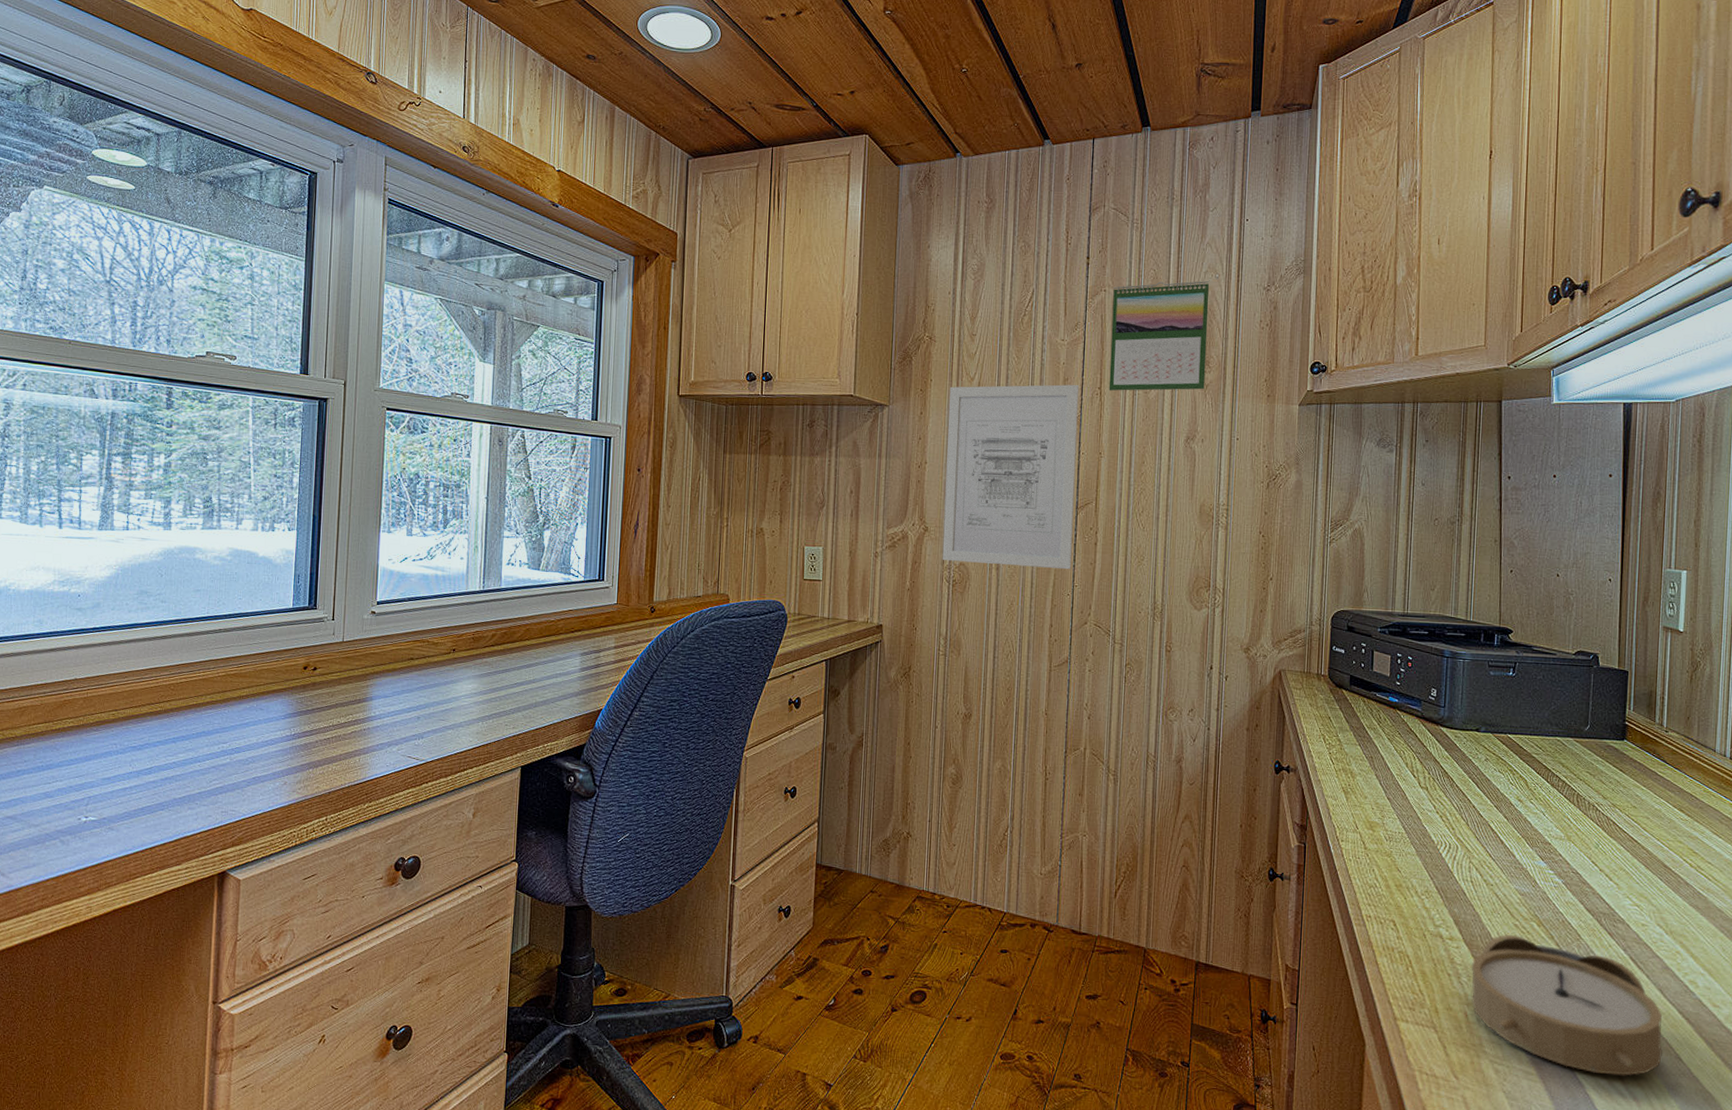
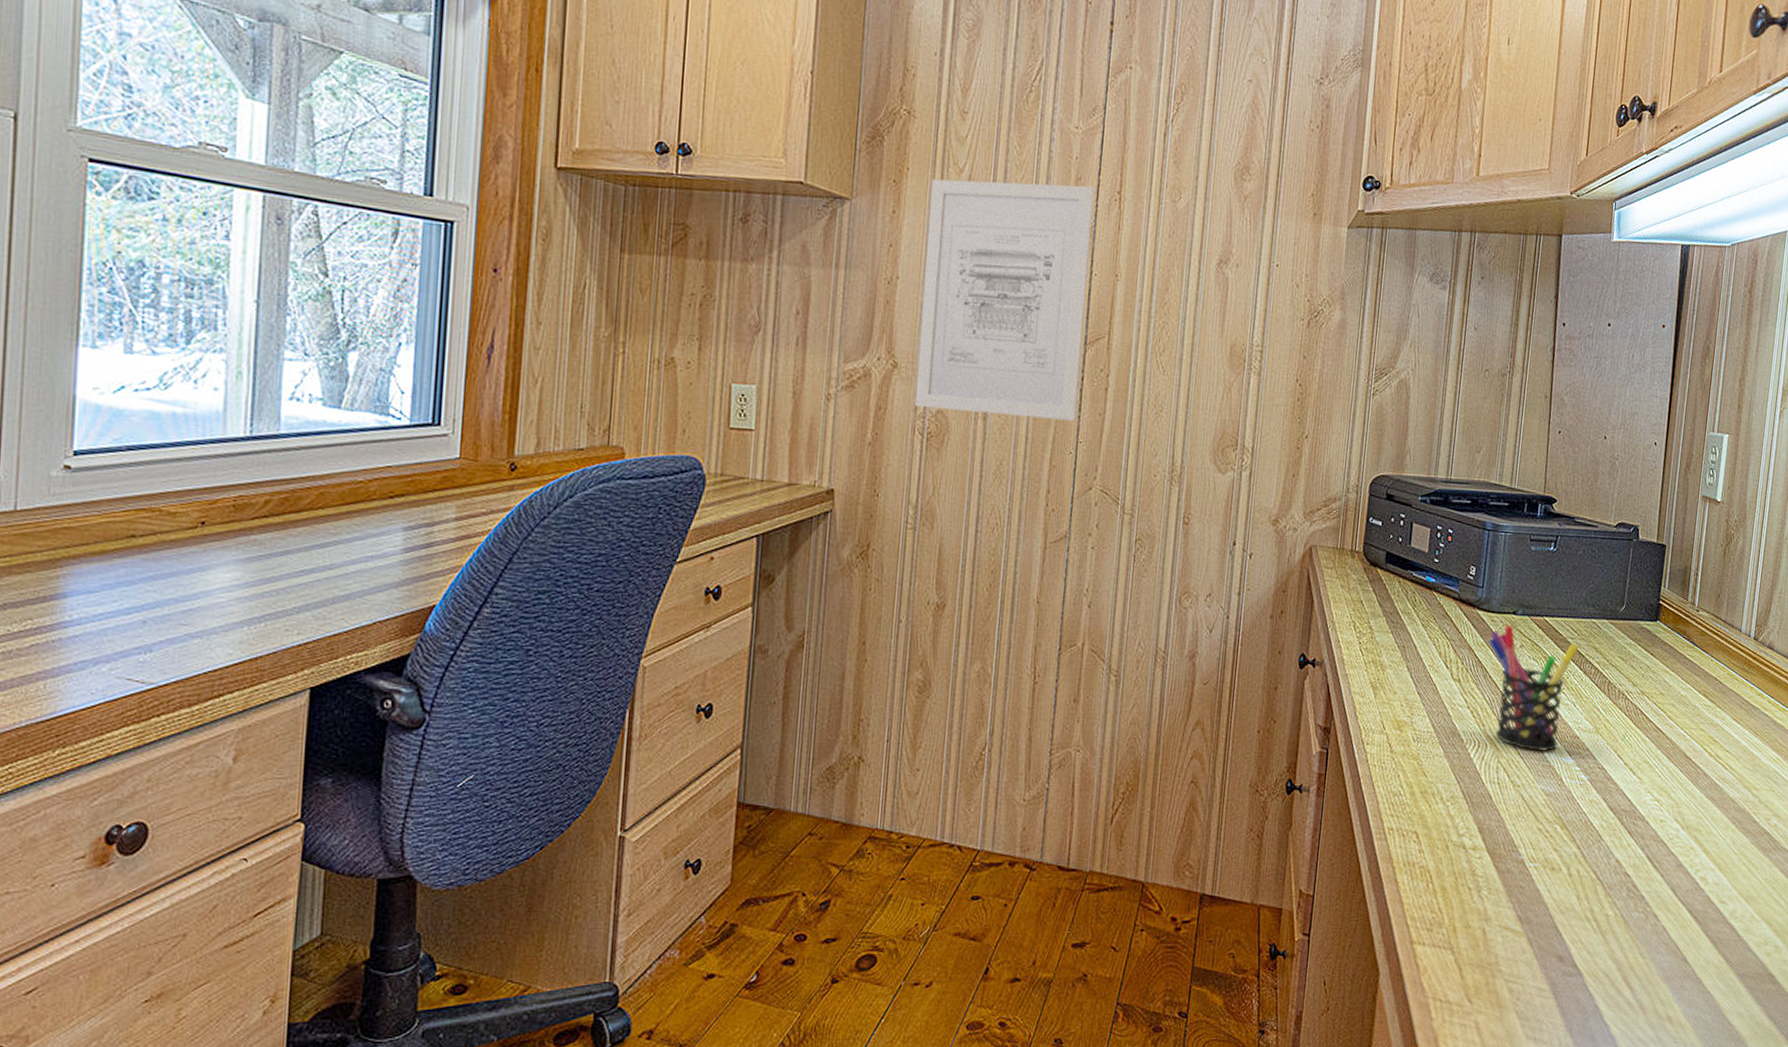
calendar: present [1109,281,1210,391] -> none [1130,61,1255,202]
pen holder: none [1453,741,1545,855] -> present [1489,625,1579,751]
alarm clock: present [1471,935,1664,1076] -> none [1490,841,1673,984]

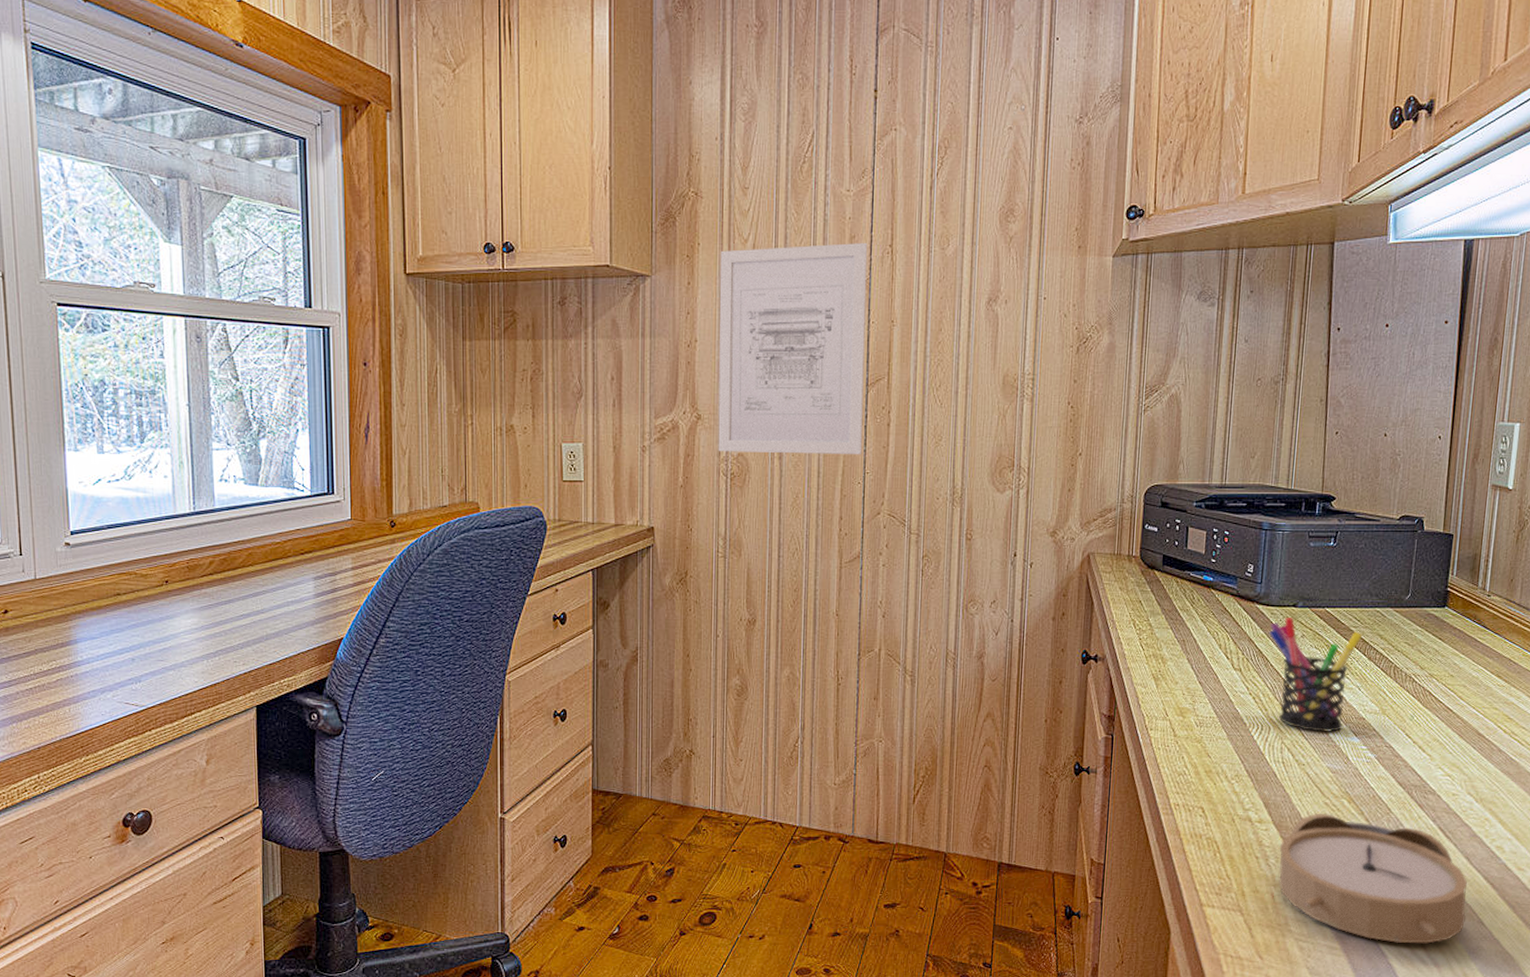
alarm clock: none [1490,841,1673,984] -> present [1278,814,1468,944]

